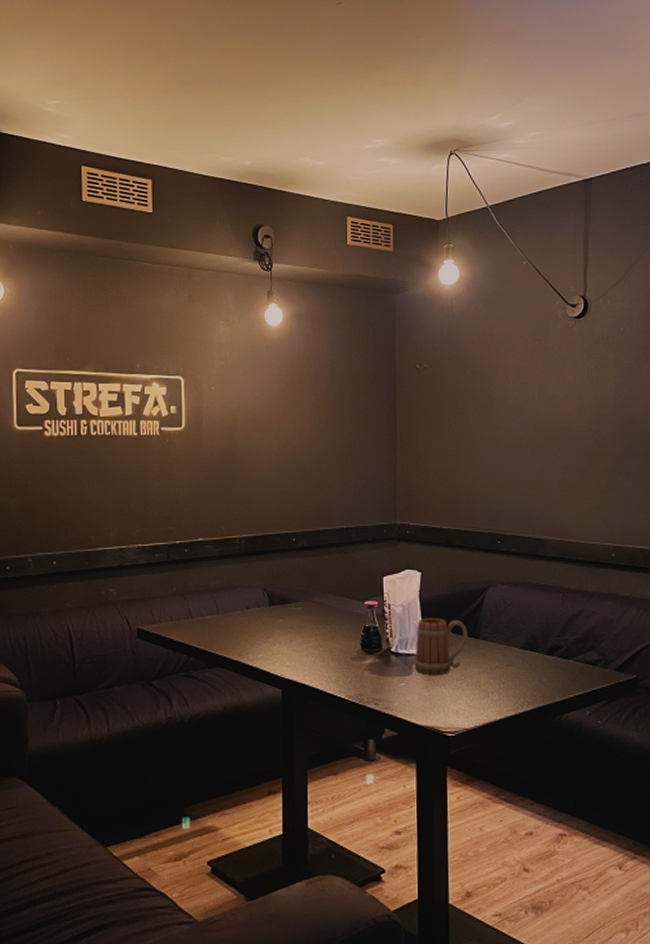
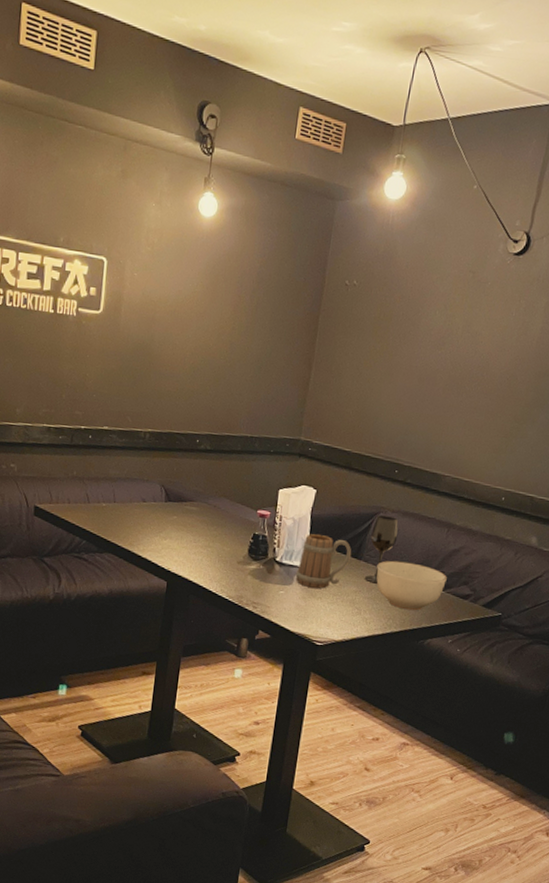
wine glass: none [485,589,513,662] -> present [364,515,398,584]
bowl: none [497,634,572,685] -> present [376,560,447,611]

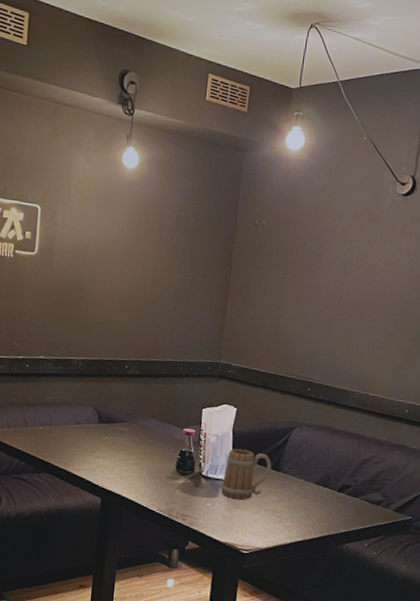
wine glass: present [364,515,398,584] -> none [284,430,313,493]
bowl: present [376,560,447,611] -> none [295,471,360,518]

